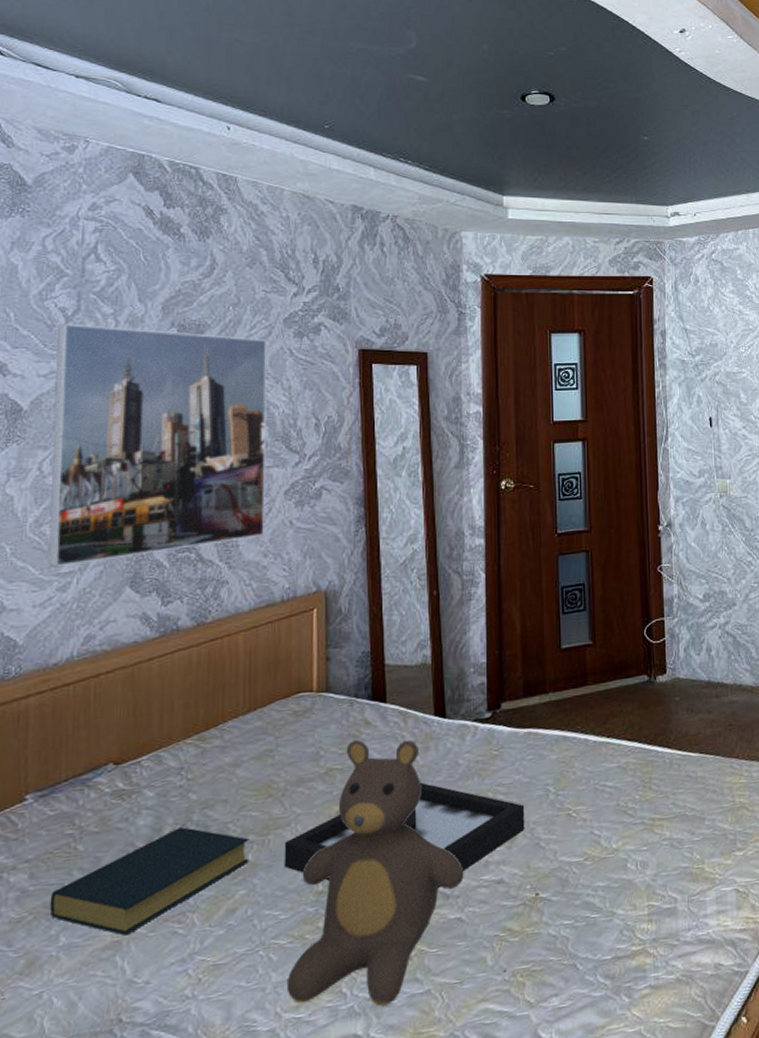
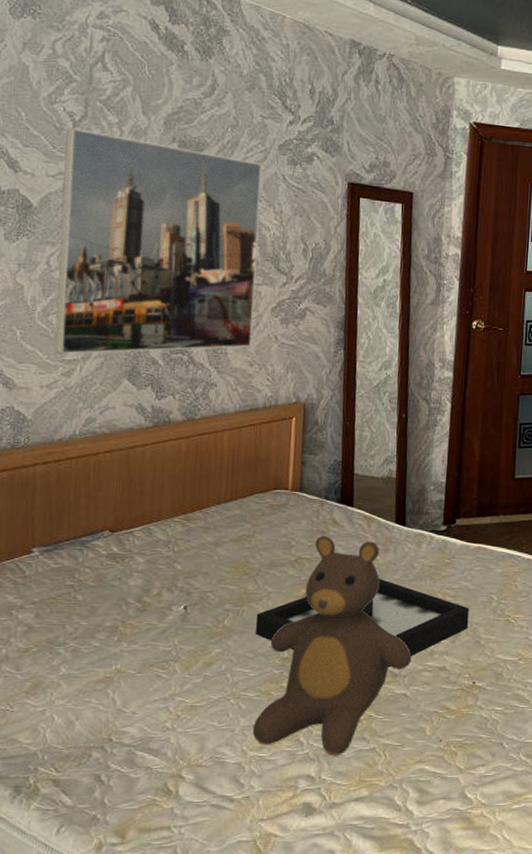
hardback book: present [49,827,250,936] -> none [52,591,226,673]

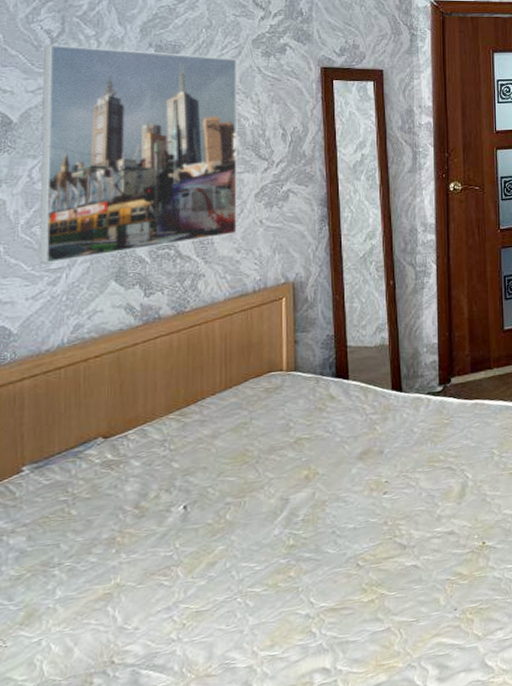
teddy bear: present [252,535,412,756] -> none [262,411,419,643]
decorative tray: present [255,578,470,668] -> none [258,448,473,540]

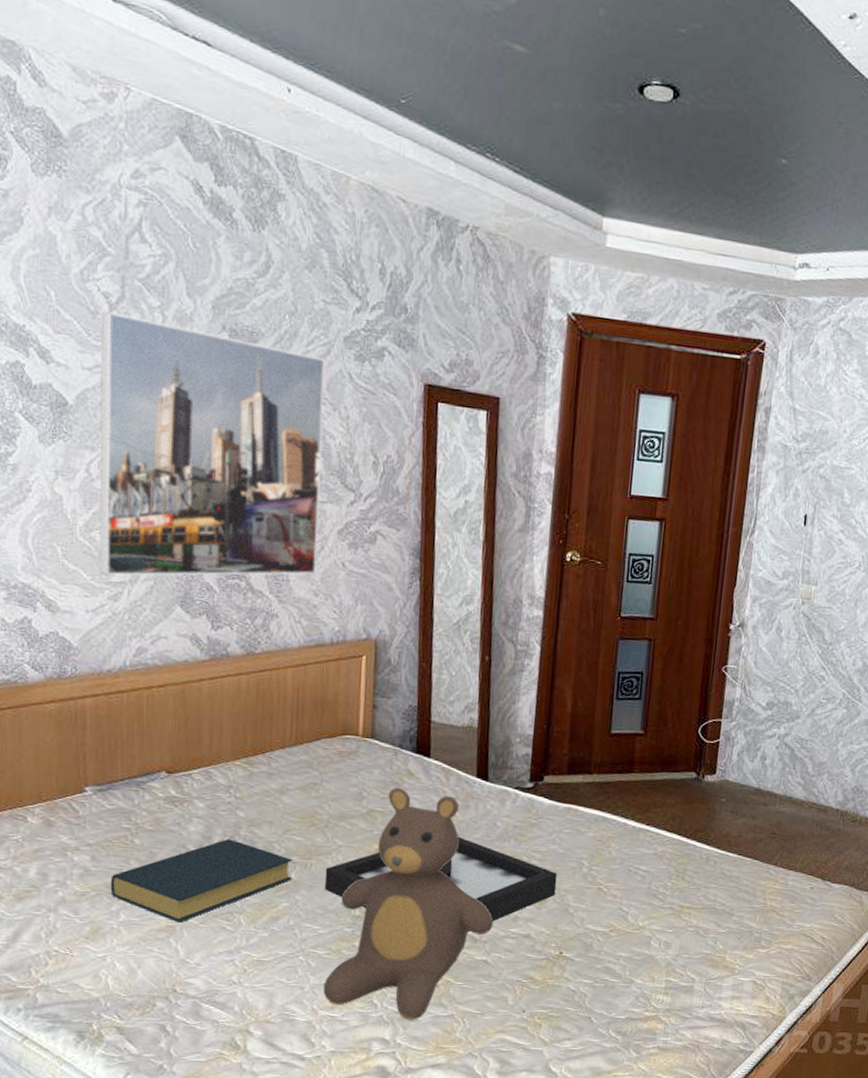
hardback book: none [46,492,227,588] -> present [110,839,293,923]
decorative tray: none [258,448,473,540] -> present [324,836,558,932]
teddy bear: none [262,411,419,643] -> present [323,787,494,1020]

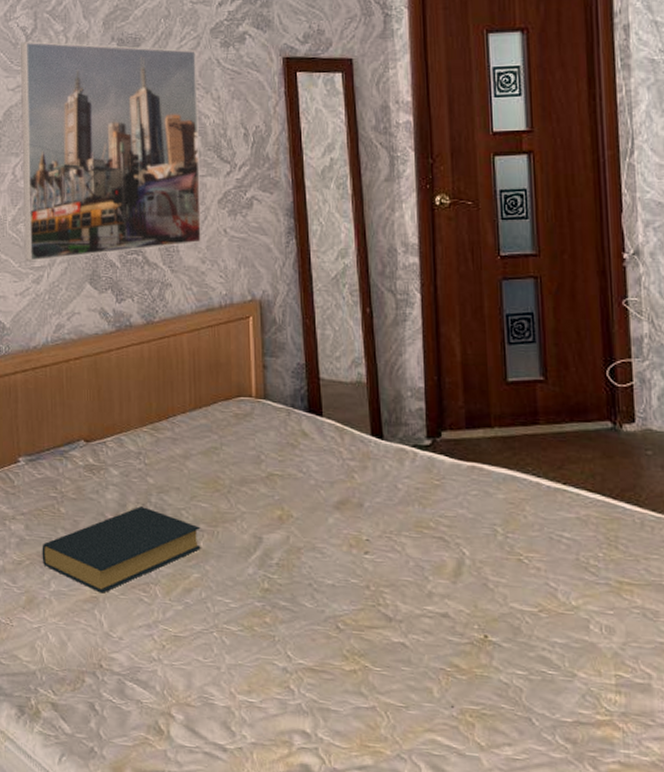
teddy bear: present [323,787,494,1020] -> none [239,448,407,711]
decorative tray: present [324,836,558,932] -> none [231,500,471,610]

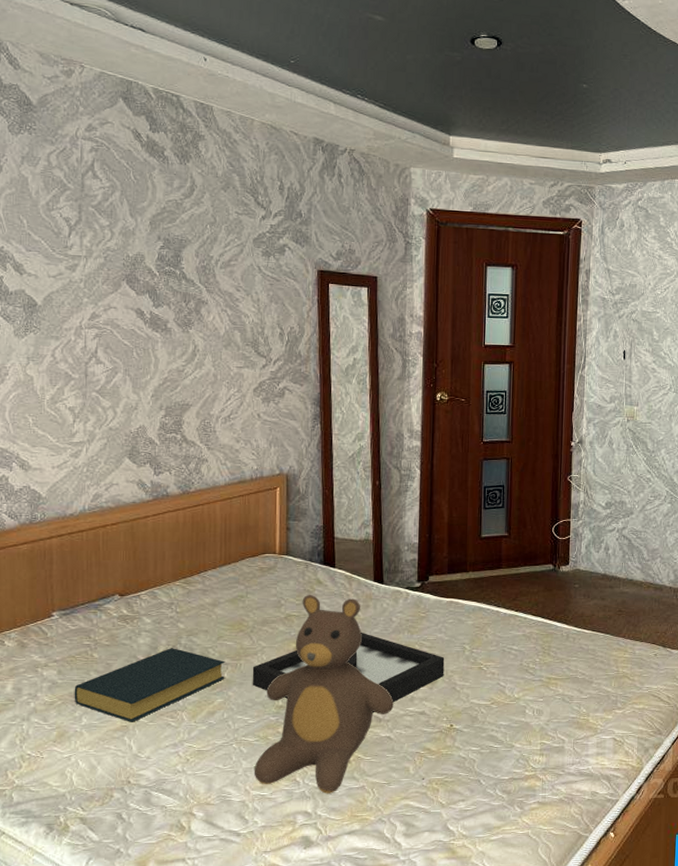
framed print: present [21,41,202,262] -> none [63,232,240,438]
decorative tray: none [231,500,471,610] -> present [252,632,445,713]
teddy bear: none [239,448,407,711] -> present [254,594,394,794]

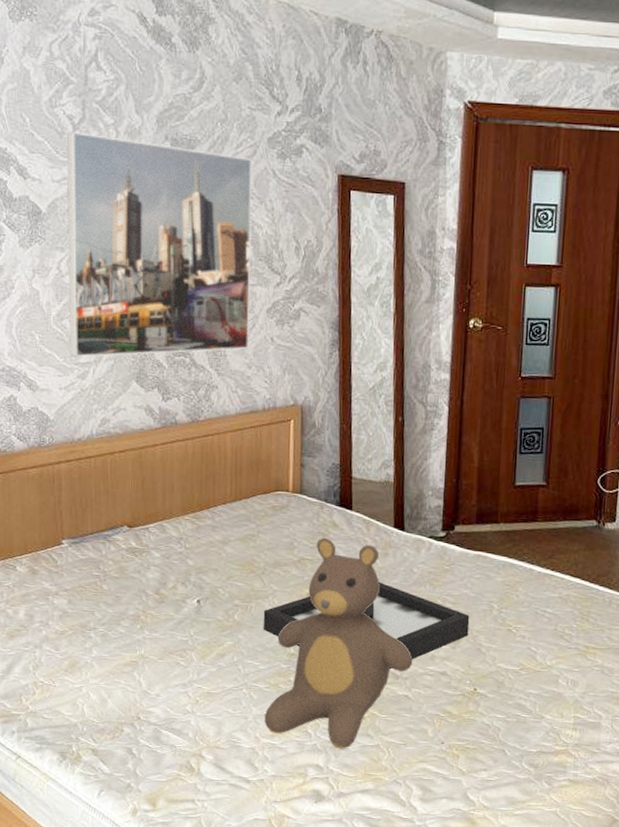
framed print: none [63,232,240,438] -> present [67,132,253,358]
hardback book: present [74,648,225,722] -> none [84,585,236,658]

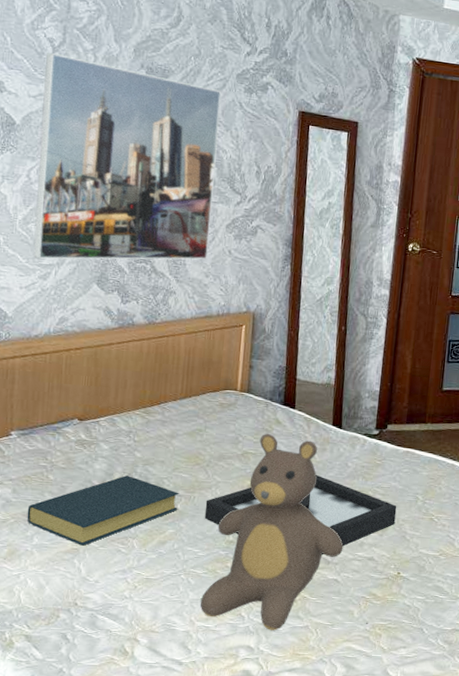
hardback book: none [84,585,236,658] -> present [27,475,180,546]

